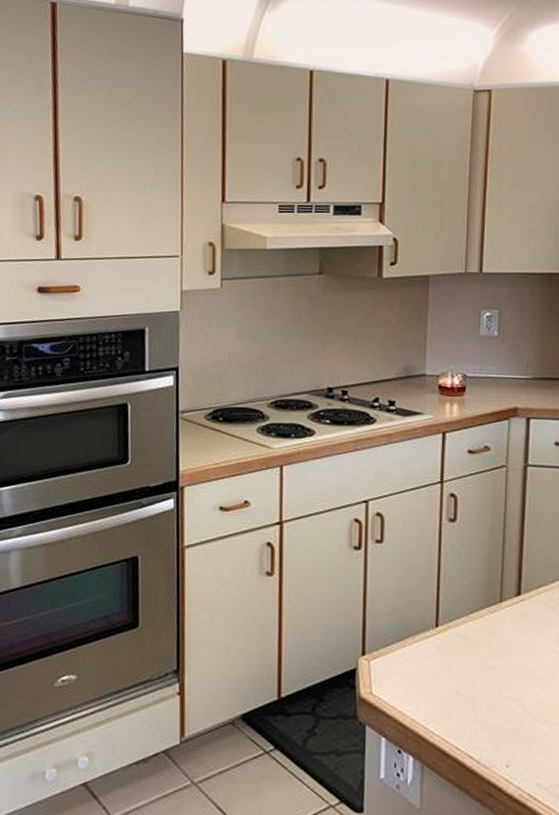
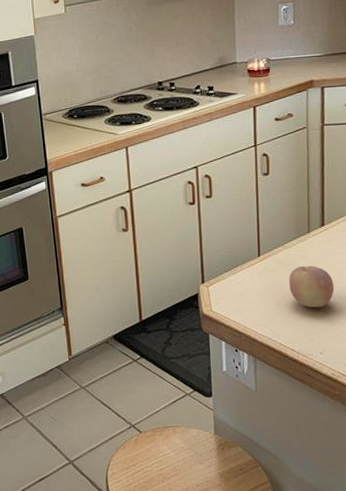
fruit: none [472,645,529,704] -> present [289,265,334,308]

